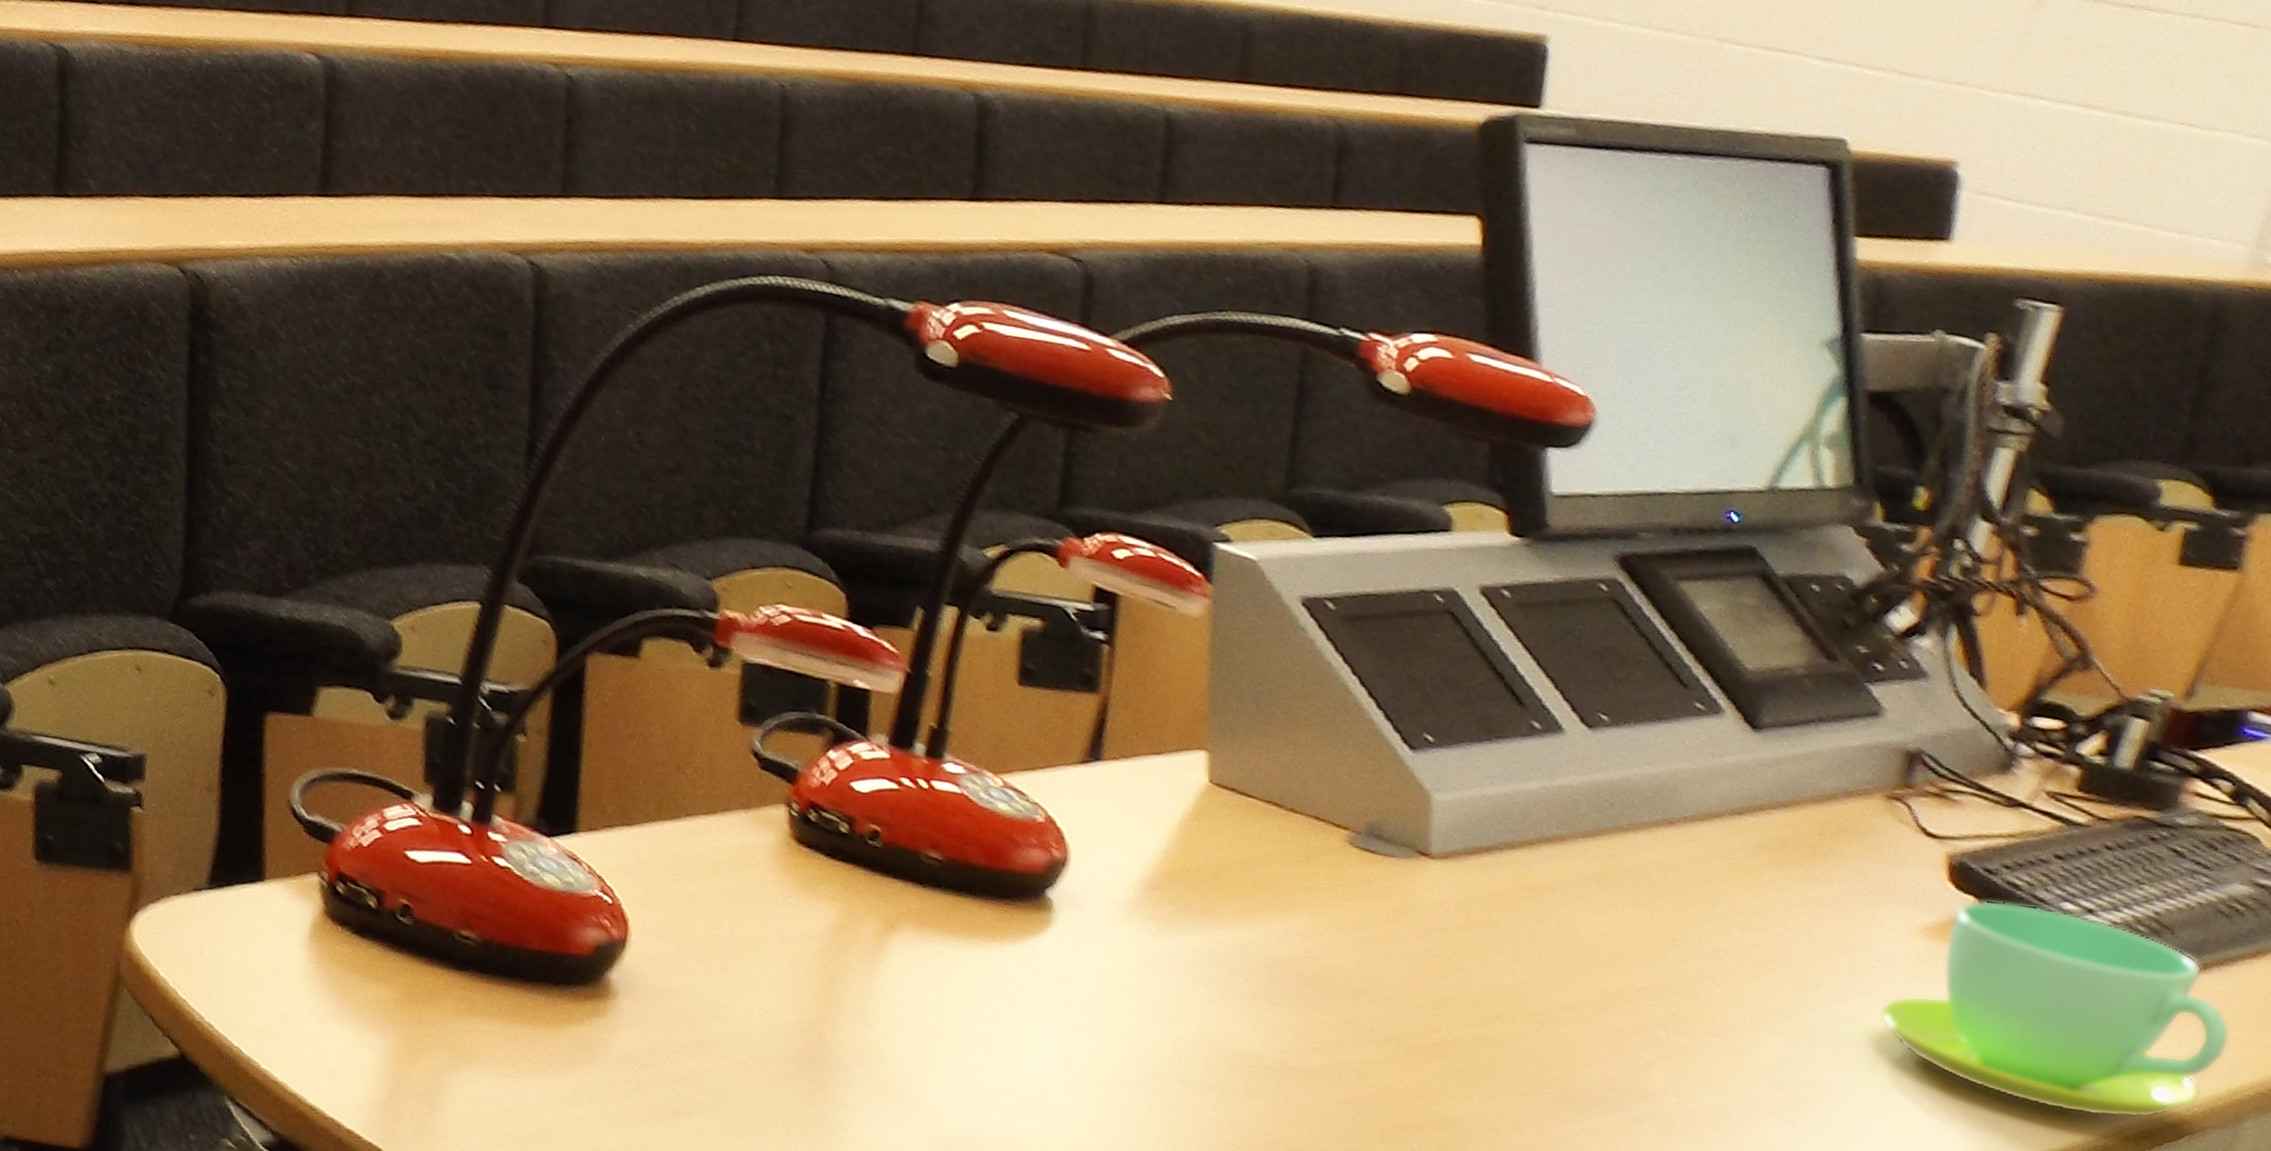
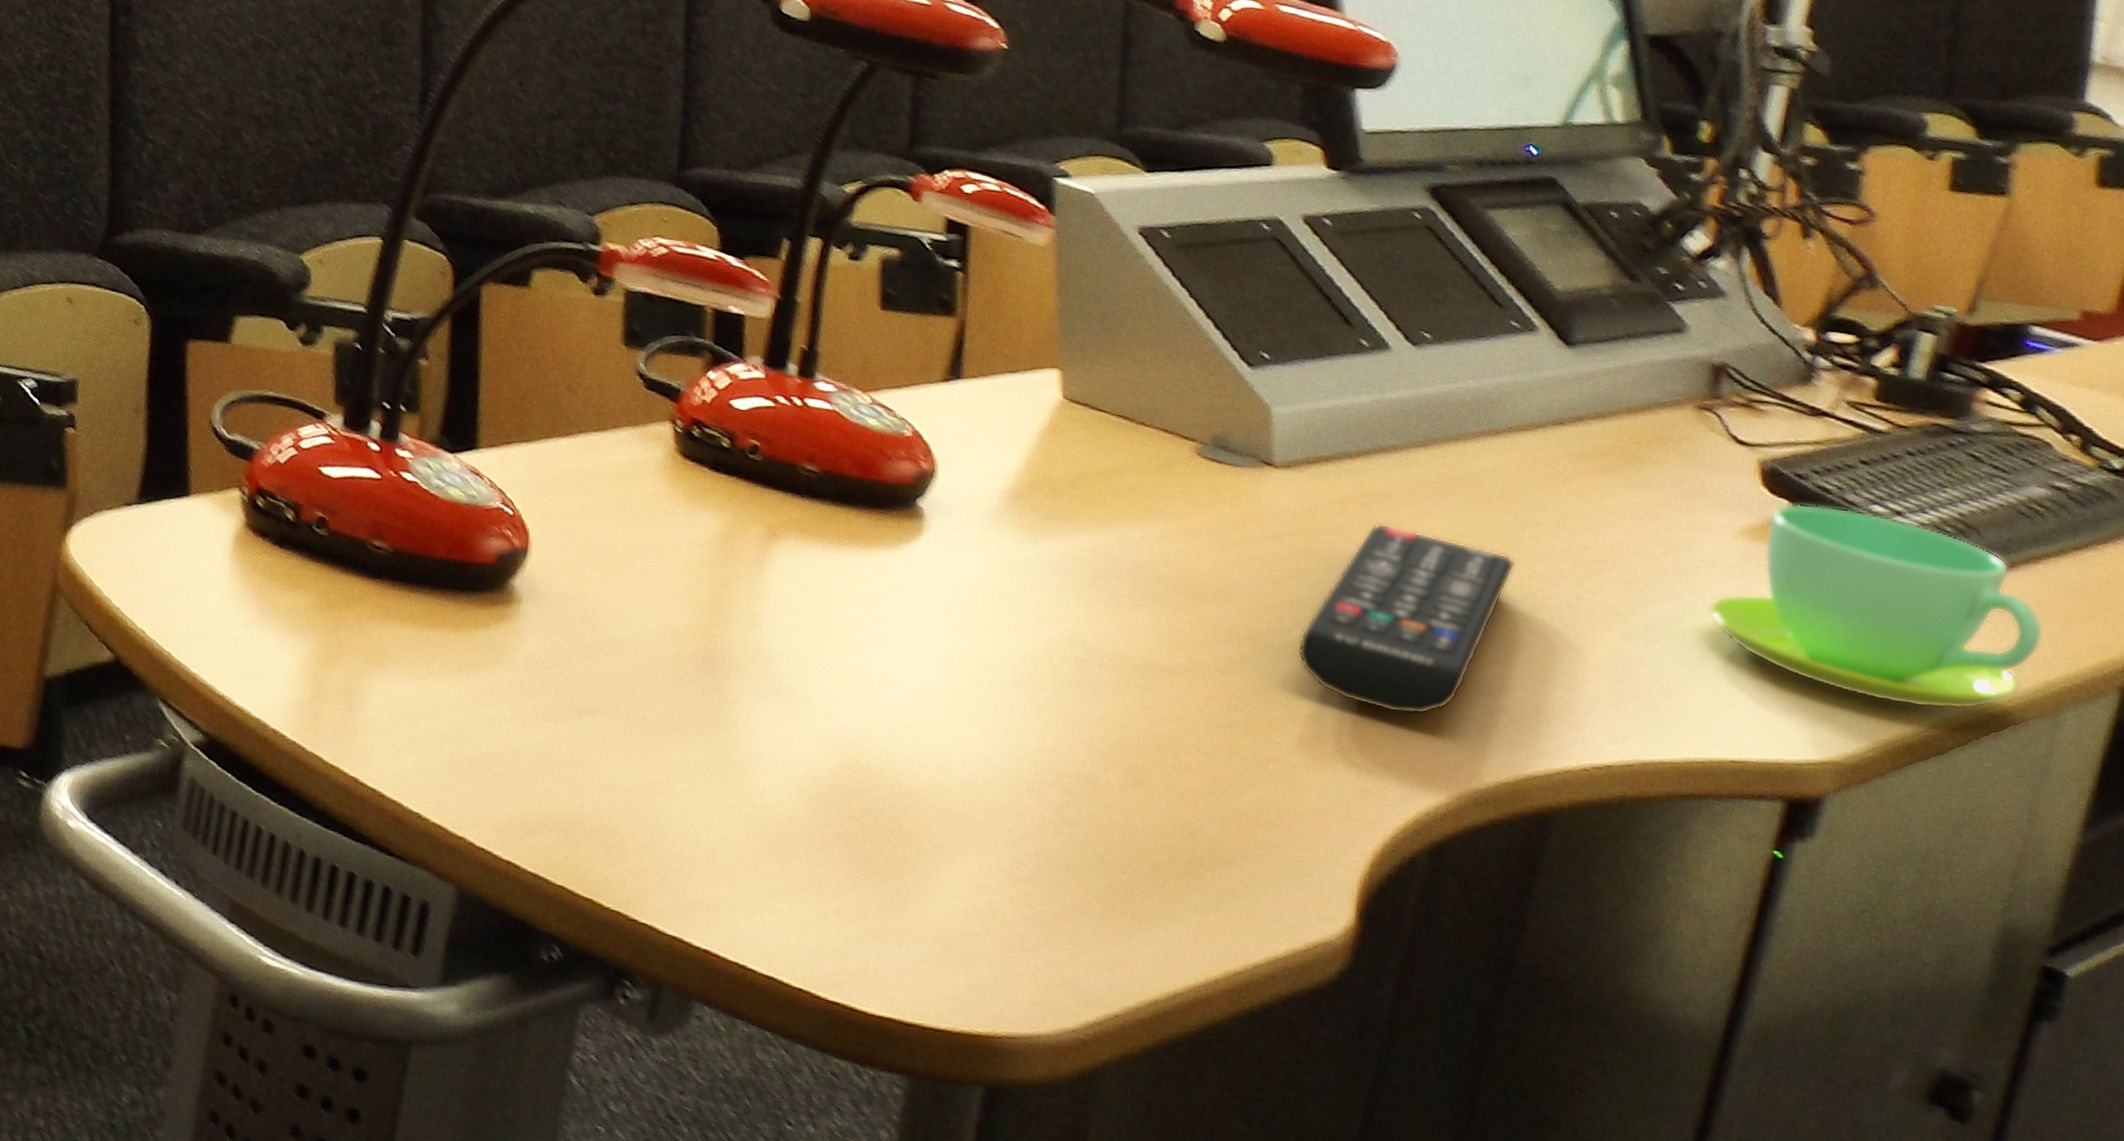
remote control: none [1441,918,1680,1121] -> present [1297,523,1516,715]

